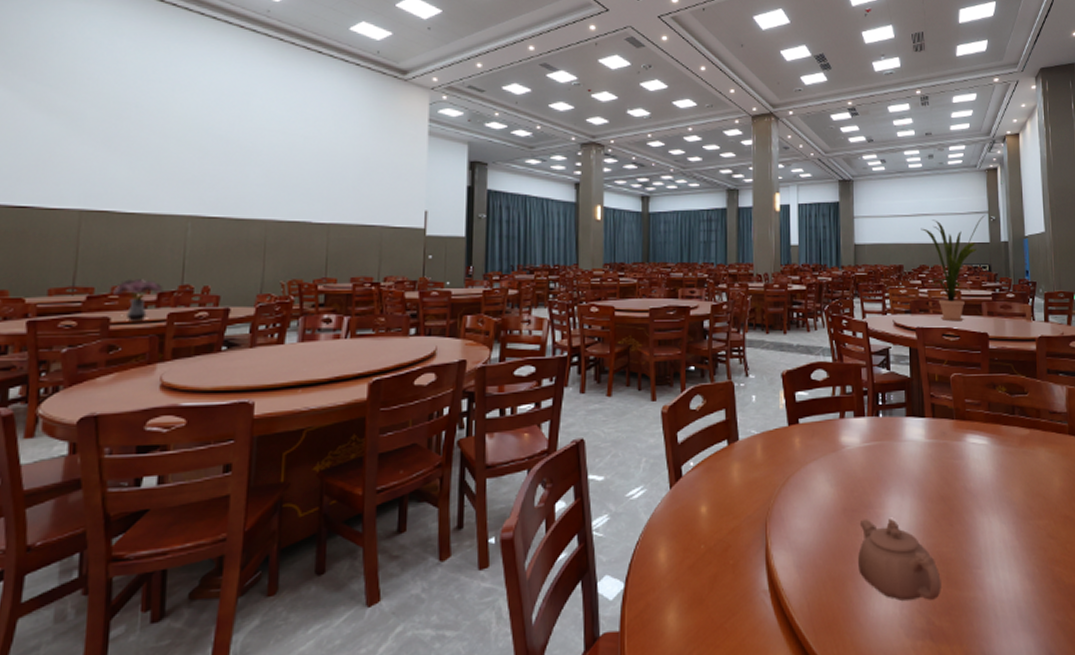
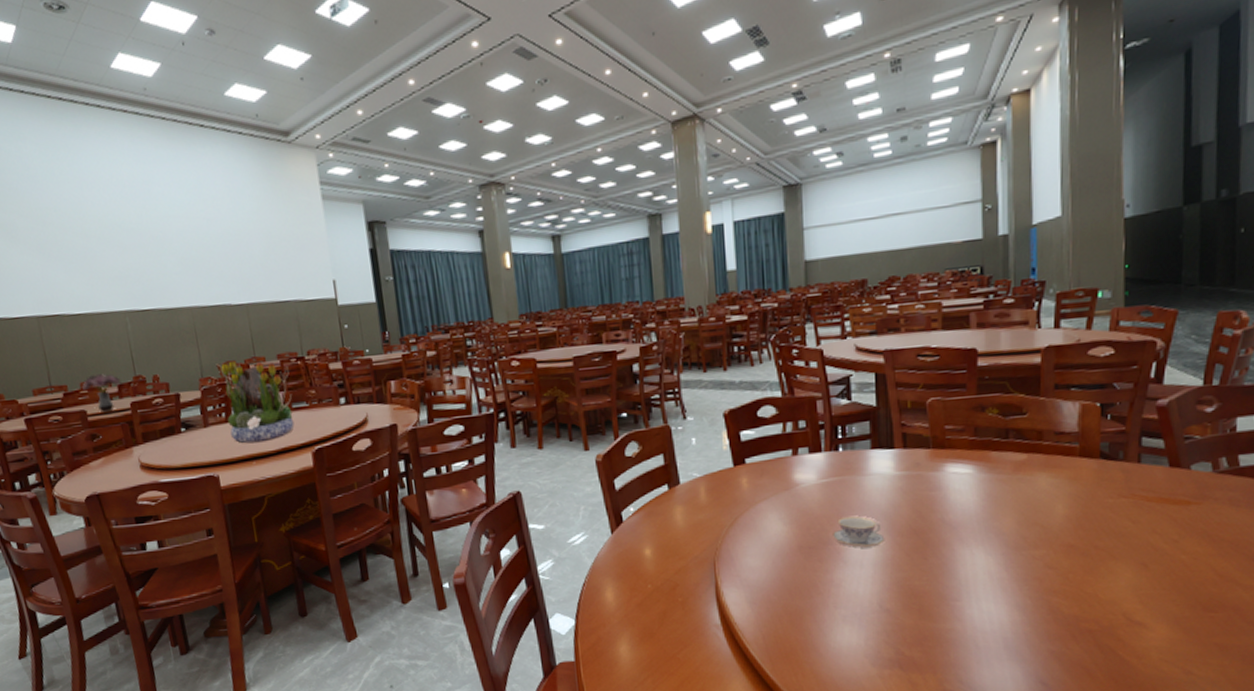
flower arrangement: none [279,281,360,369] -> present [220,362,294,444]
teapot: present [858,517,941,601] -> none [817,553,912,633]
teacup: none [873,481,918,513] -> present [833,516,885,548]
house plant: present [920,215,986,322] -> none [890,204,979,340]

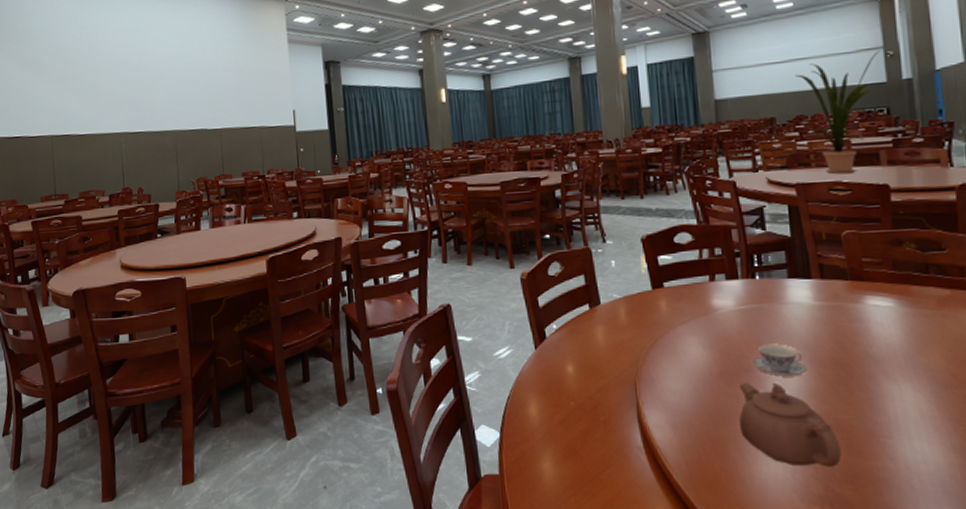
flower arrangement: present [82,374,122,412] -> none [80,185,112,218]
flower arrangement: present [220,362,294,444] -> none [195,178,253,250]
teapot: none [817,553,912,633] -> present [739,382,841,467]
house plant: none [890,204,979,340] -> present [795,51,880,175]

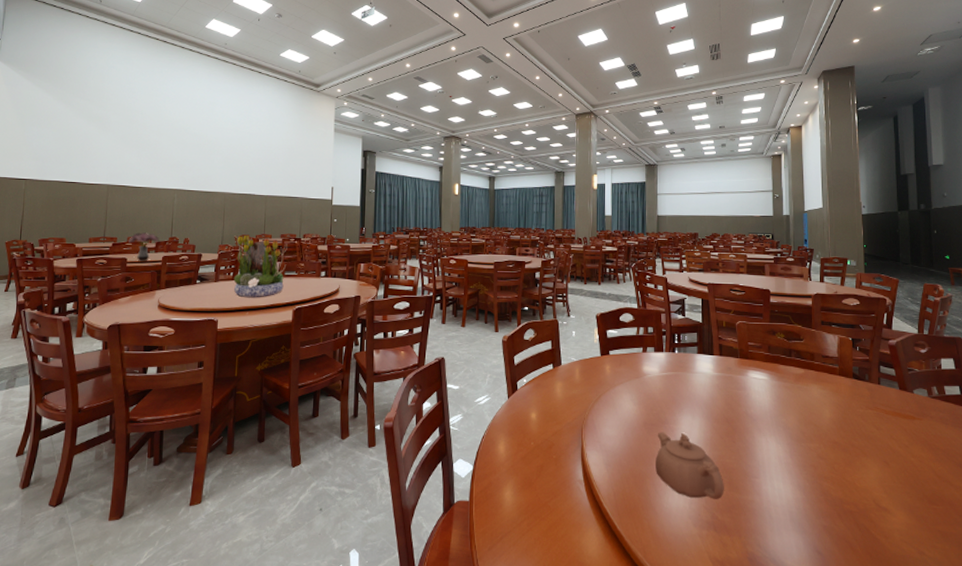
flower arrangement: none [80,185,112,218] -> present [128,232,160,261]
flower arrangement: none [195,178,253,250] -> present [233,236,288,298]
teacup: present [753,345,807,377] -> none [669,404,706,429]
house plant: present [795,51,880,175] -> none [713,193,770,280]

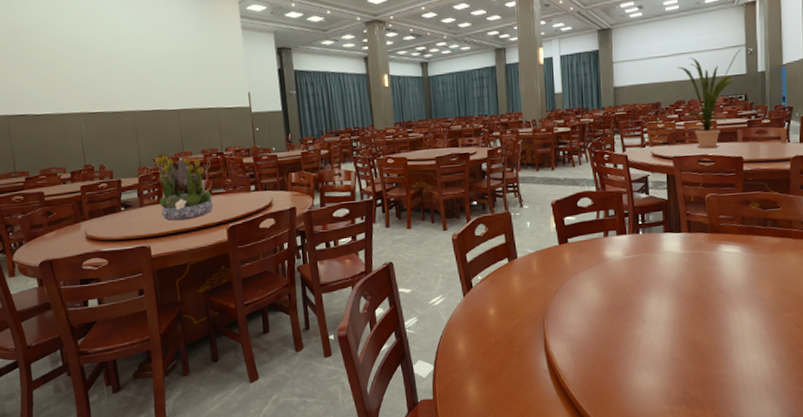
flower arrangement: present [128,232,160,261] -> none [41,163,74,194]
teapot: present [656,432,724,499] -> none [622,314,696,377]
house plant: none [713,193,770,280] -> present [677,48,743,150]

